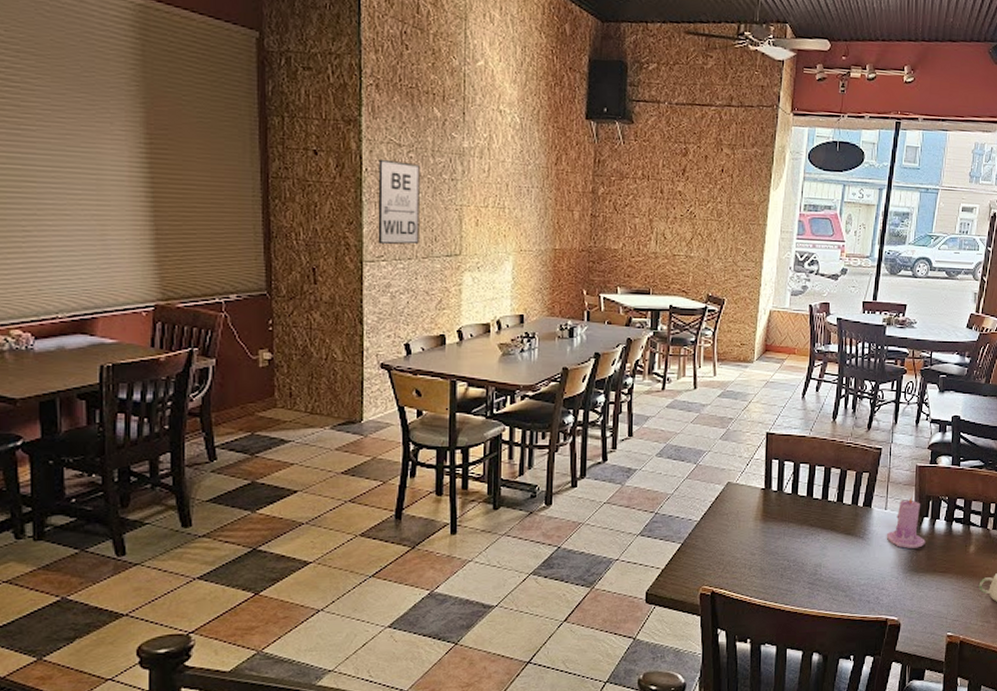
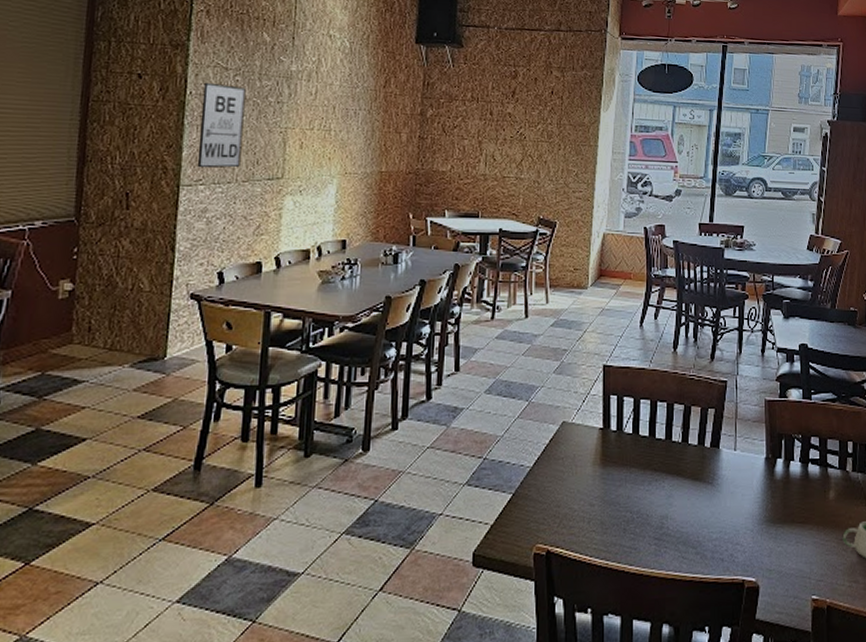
candle: present [886,496,926,548] -> none [737,434,781,495]

